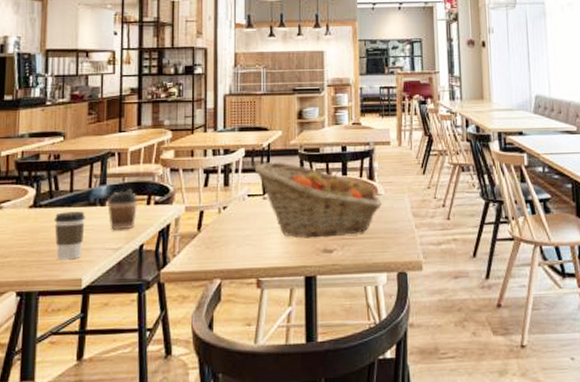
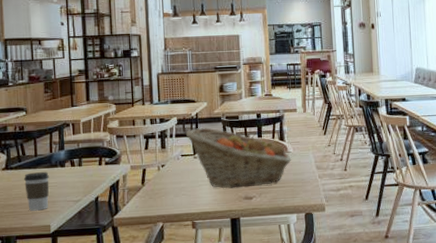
coffee cup: present [107,189,137,229] -> none [66,153,91,186]

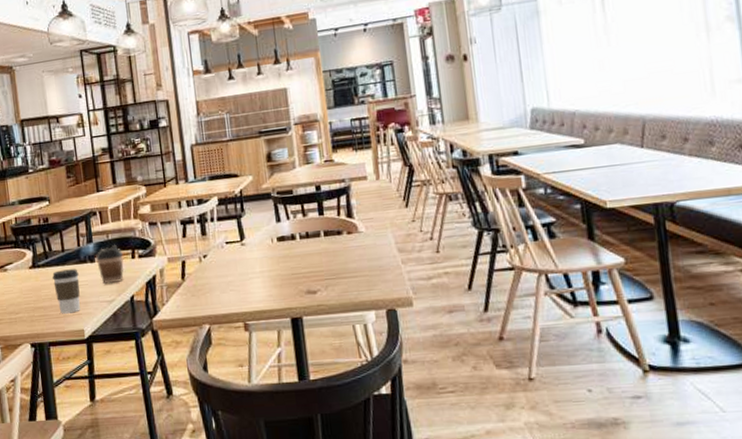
coffee cup: none [66,153,91,186] -> present [96,245,124,284]
fruit basket: present [185,128,291,189] -> none [229,207,364,282]

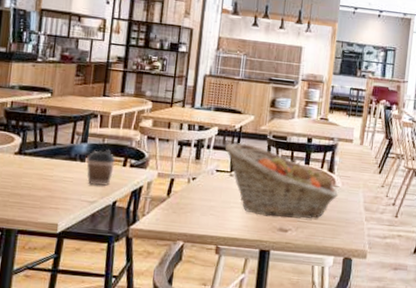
coffee cup: present [52,268,80,314] -> none [36,162,66,206]
fruit basket: none [229,207,364,282] -> present [225,143,338,219]

